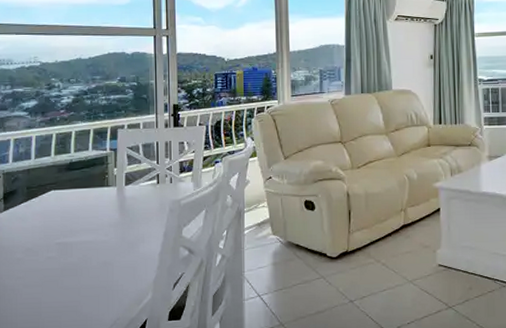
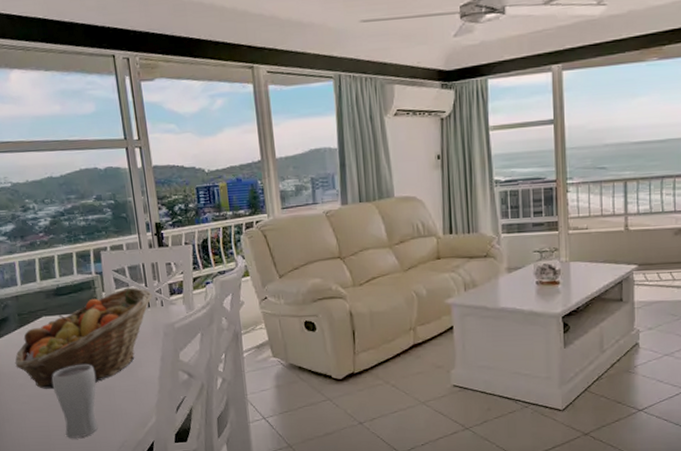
fruit basket: none [16,164,164,264] -> present [15,287,153,389]
drinking glass: none [51,239,97,316] -> present [51,364,98,438]

